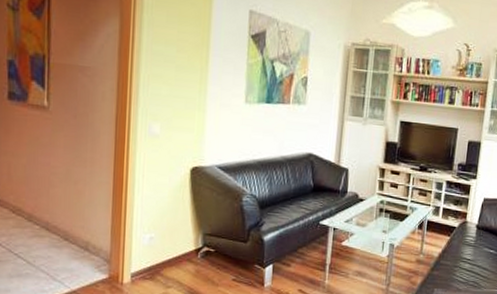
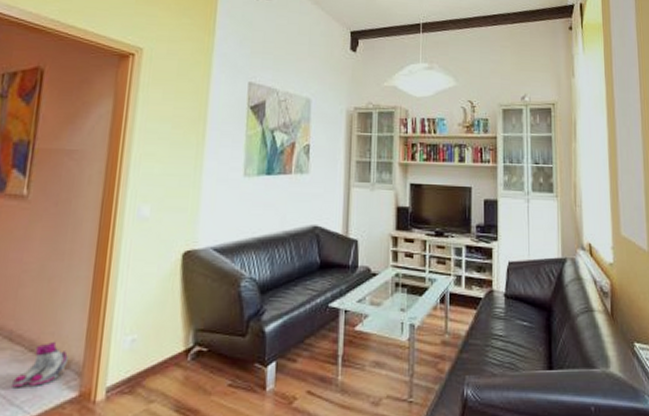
boots: none [52,234,98,268] -> present [11,342,70,388]

